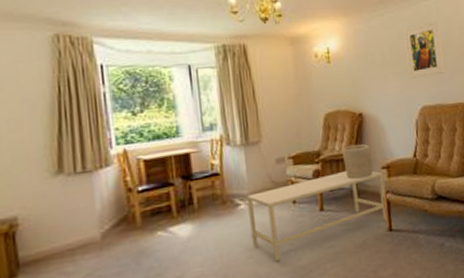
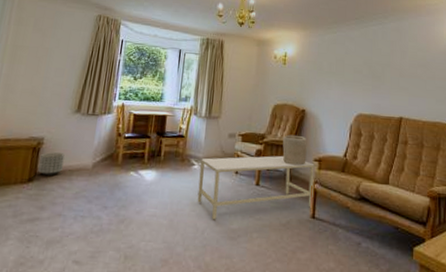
planter: none [19,230,58,265] -> present [38,152,65,175]
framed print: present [403,20,445,79] -> none [350,43,383,89]

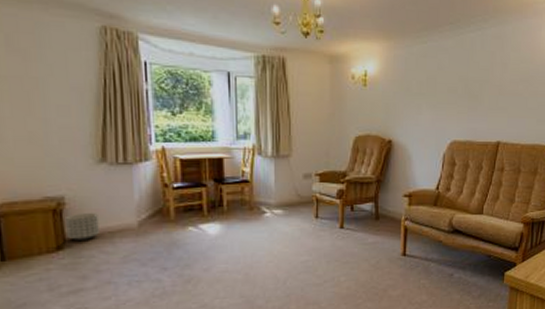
coffee table: present [197,155,315,220] -> none [273,193,404,269]
ceramic pot: present [282,134,307,166] -> none [366,170,395,203]

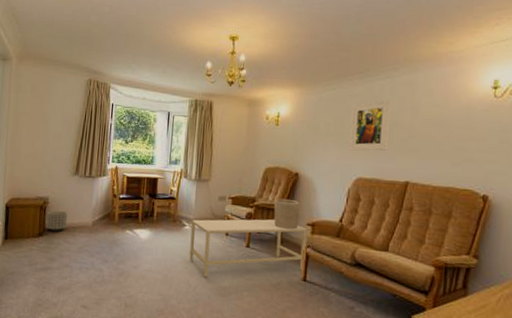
coffee table: none [273,193,404,269] -> present [189,219,307,278]
ceramic pot: none [366,170,395,203] -> present [273,198,300,230]
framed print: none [443,54,481,112] -> present [349,99,391,151]

